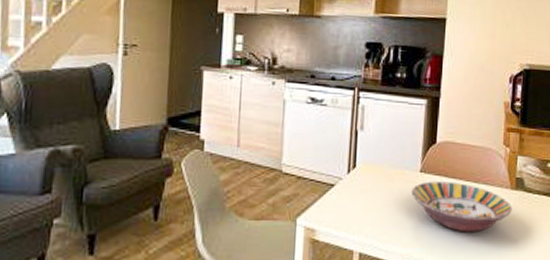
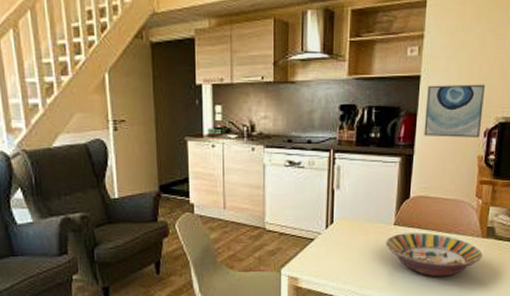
wall art: none [450,28,510,83] -> present [424,84,486,137]

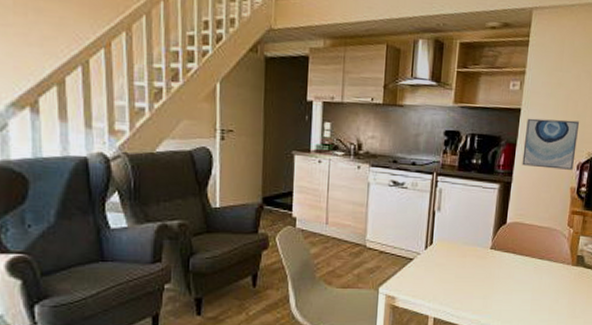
serving bowl: present [386,232,483,277] -> none [482,257,572,302]

